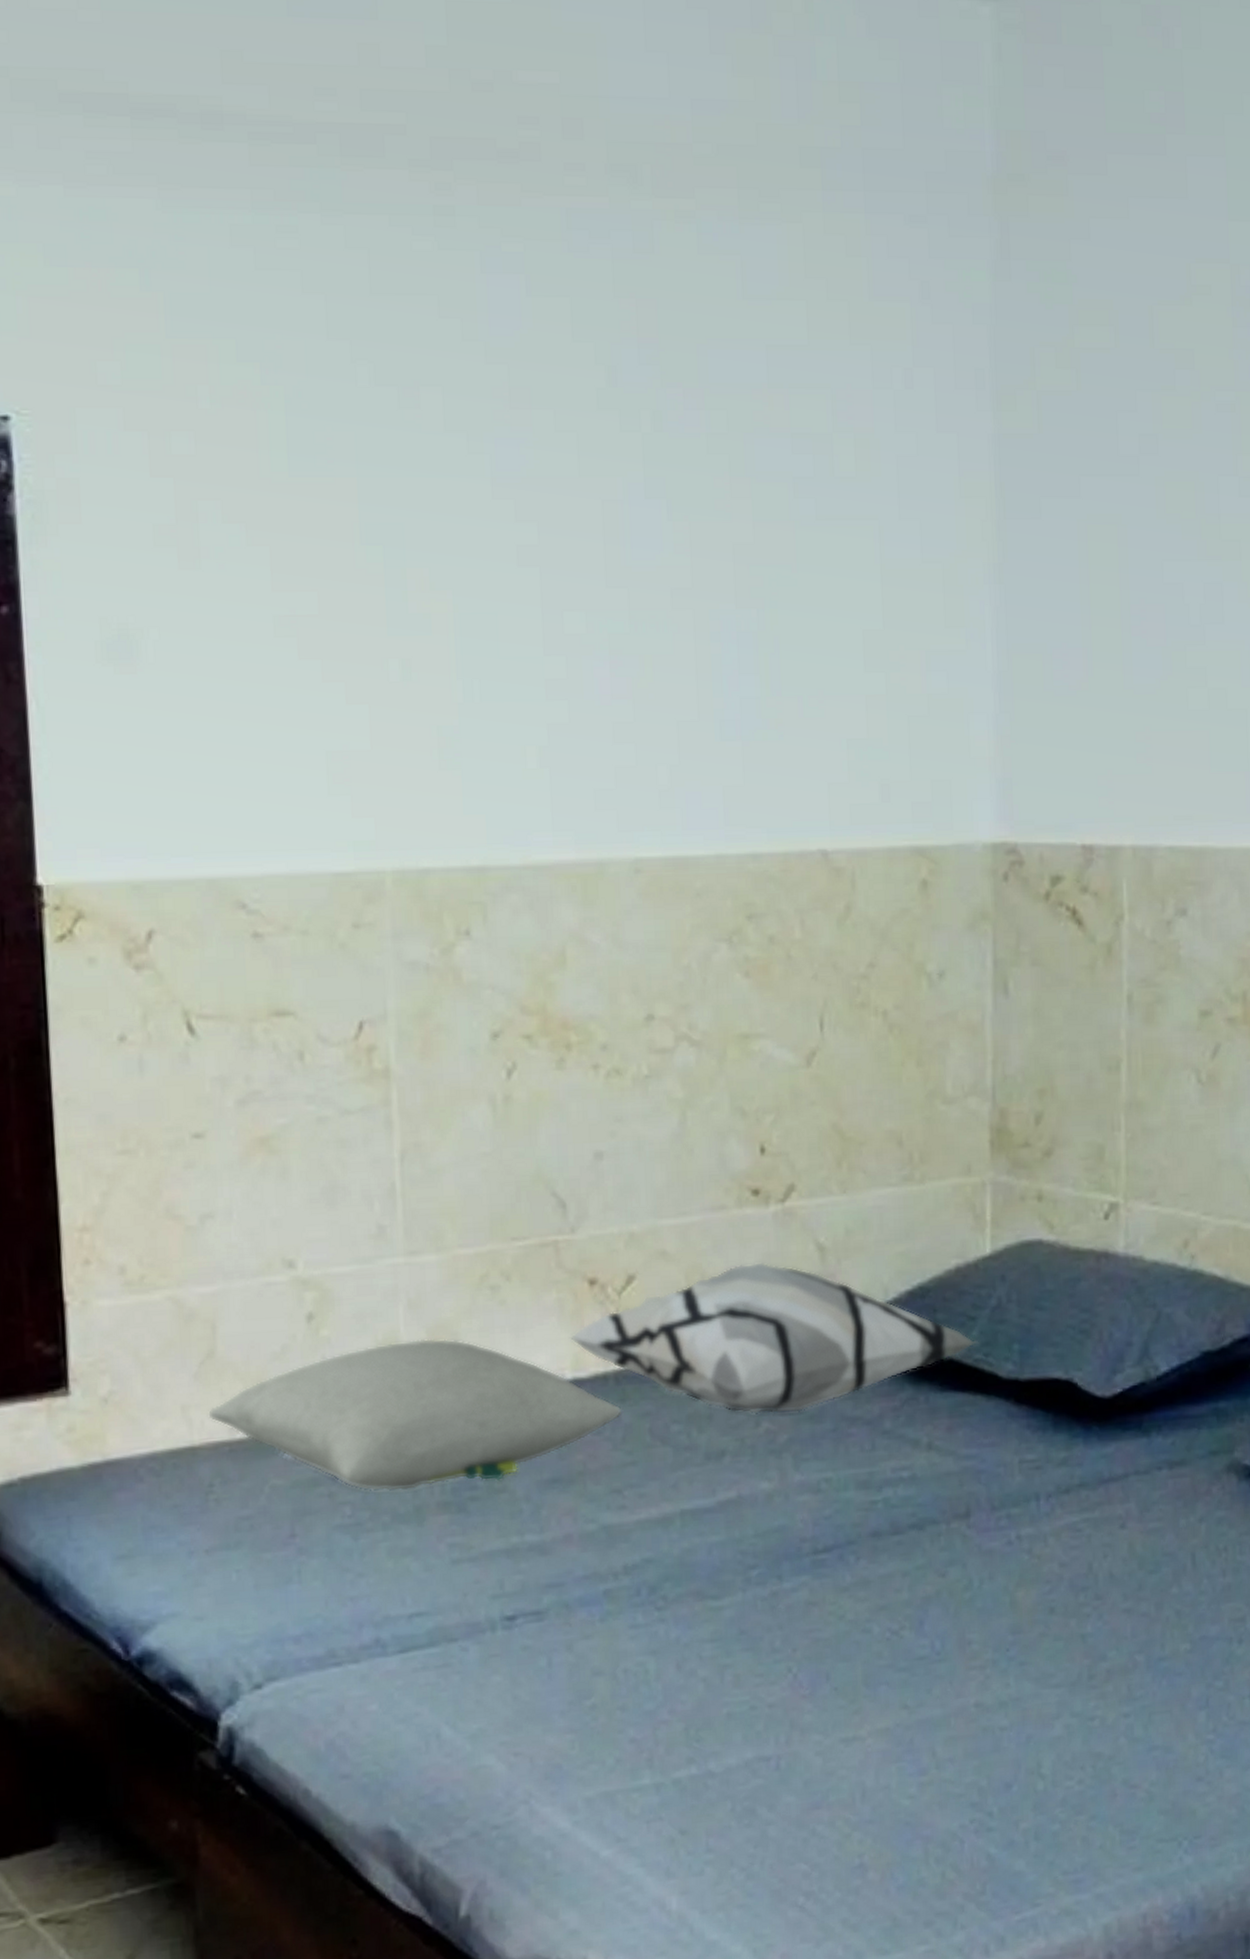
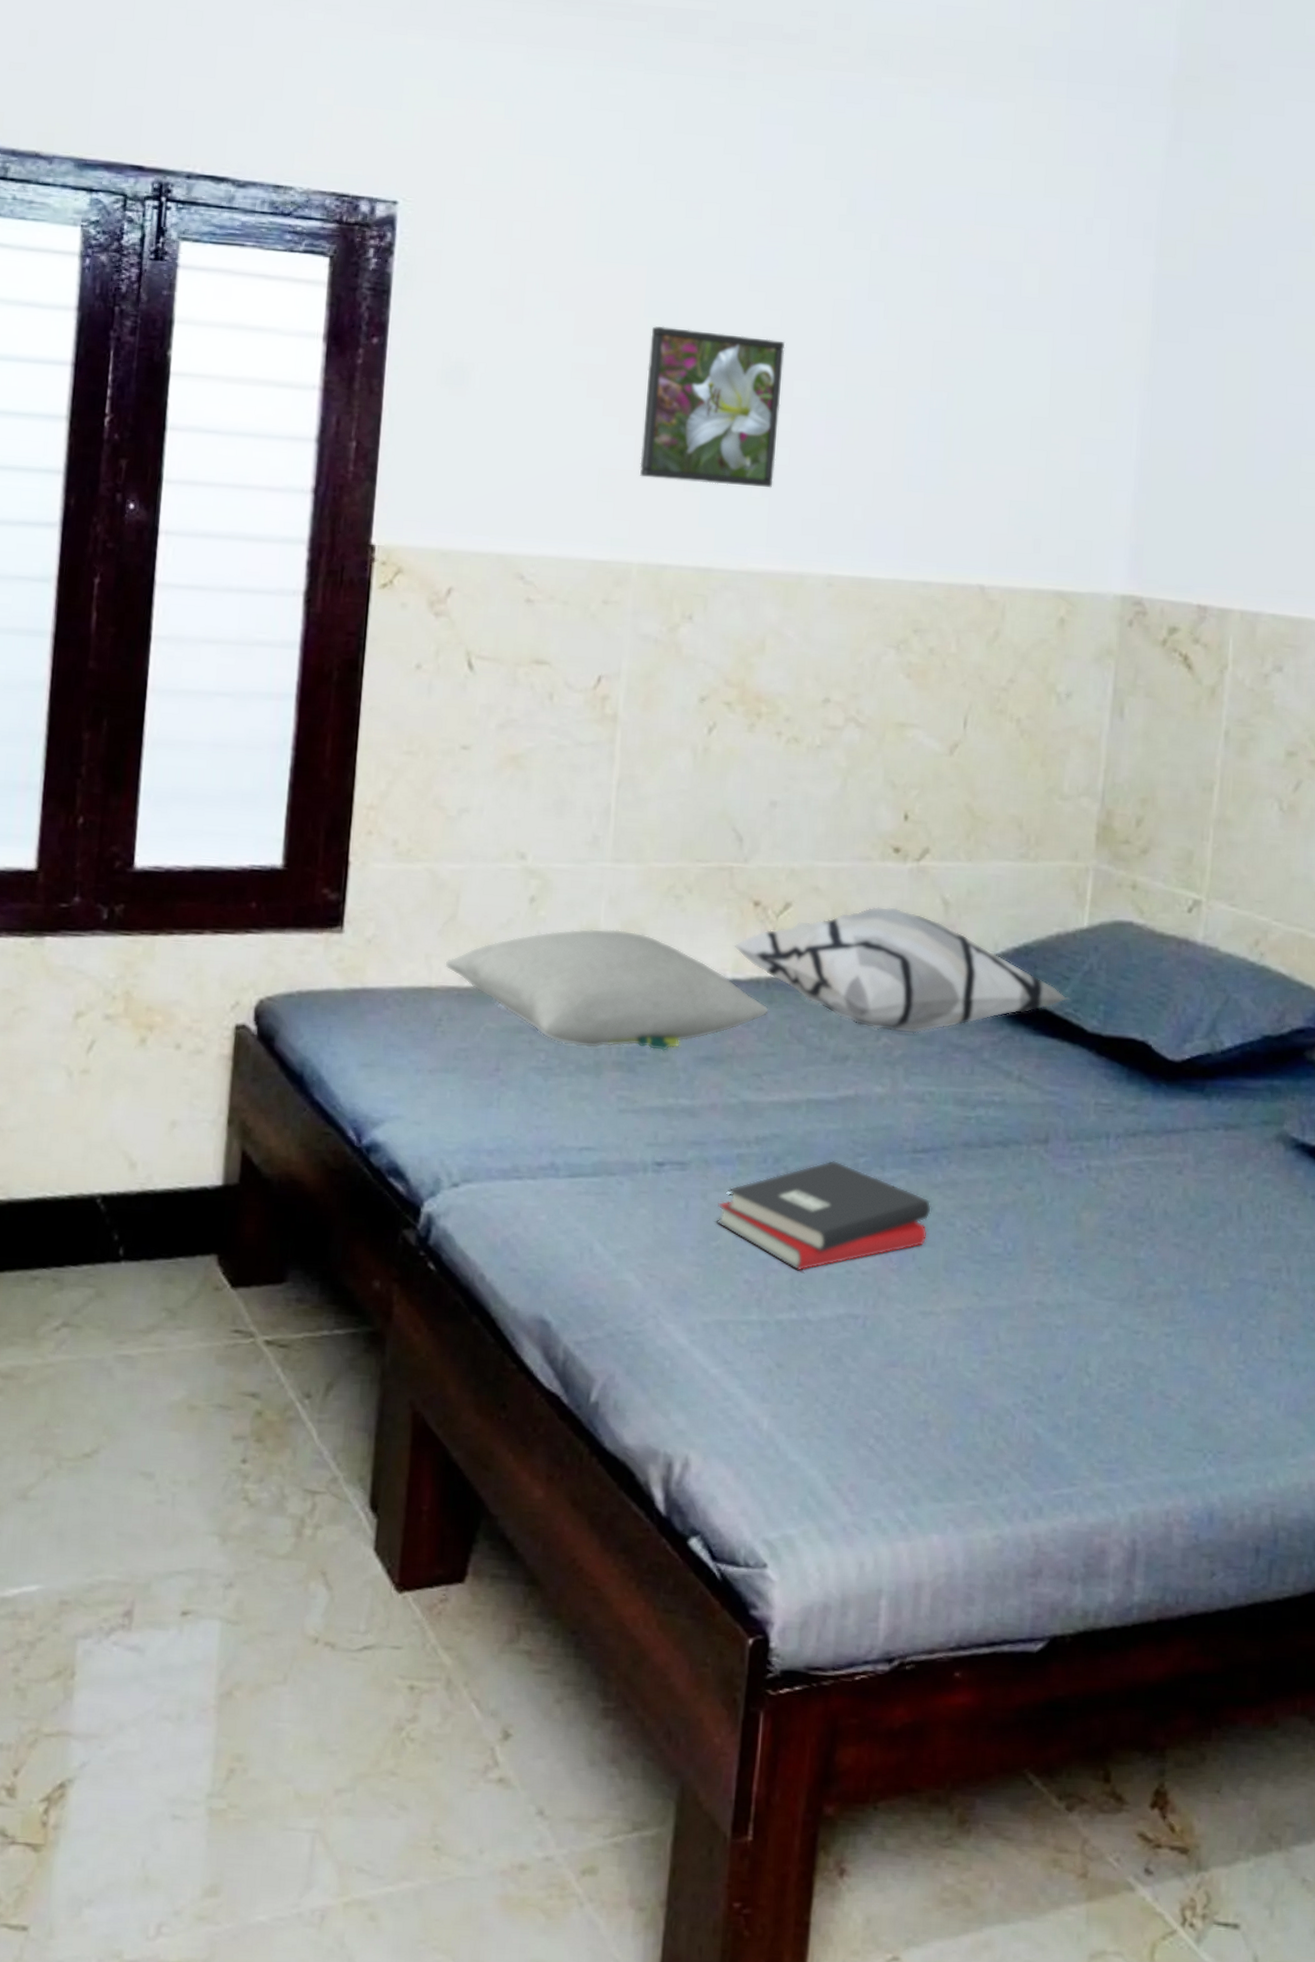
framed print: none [372,555,552,758] -> present [639,326,785,488]
hardback book: none [587,1578,842,1717] -> present [716,1160,931,1271]

